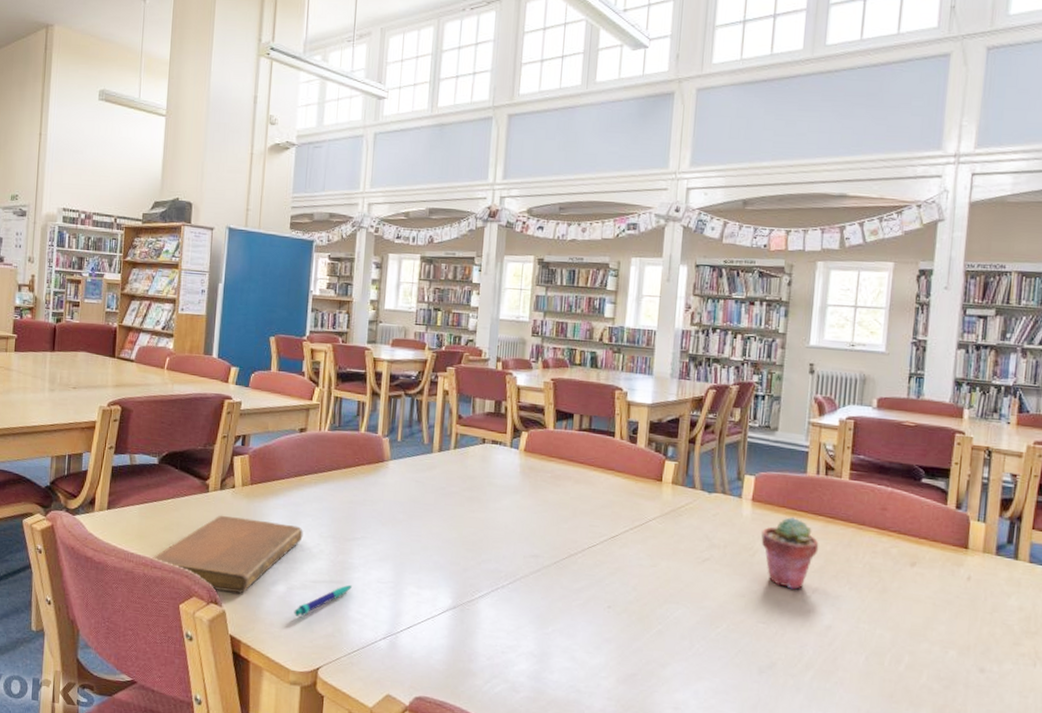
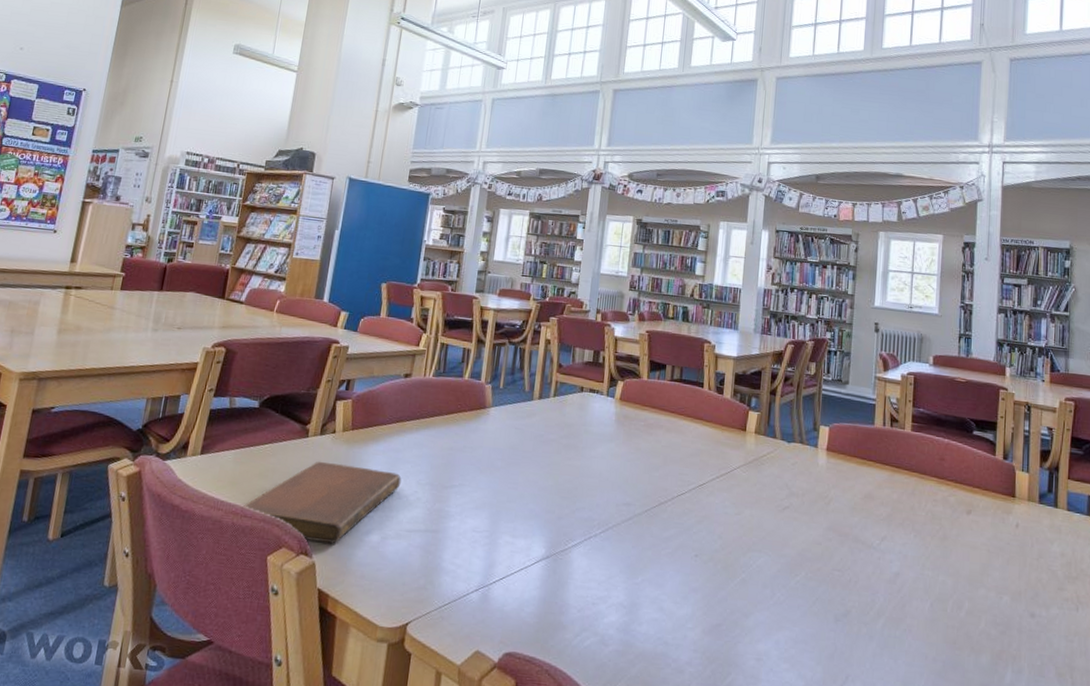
pen: present [294,584,353,616] -> none [386,534,448,568]
potted succulent: present [760,516,819,590] -> none [834,466,887,537]

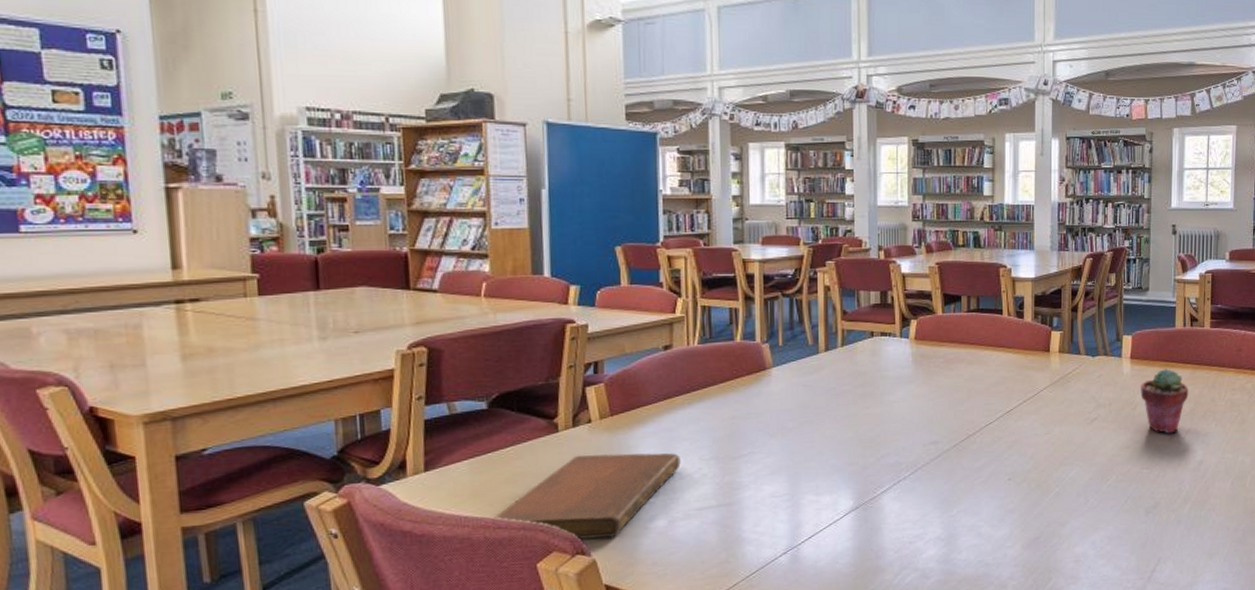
potted succulent: none [834,466,887,537] -> present [1139,368,1189,434]

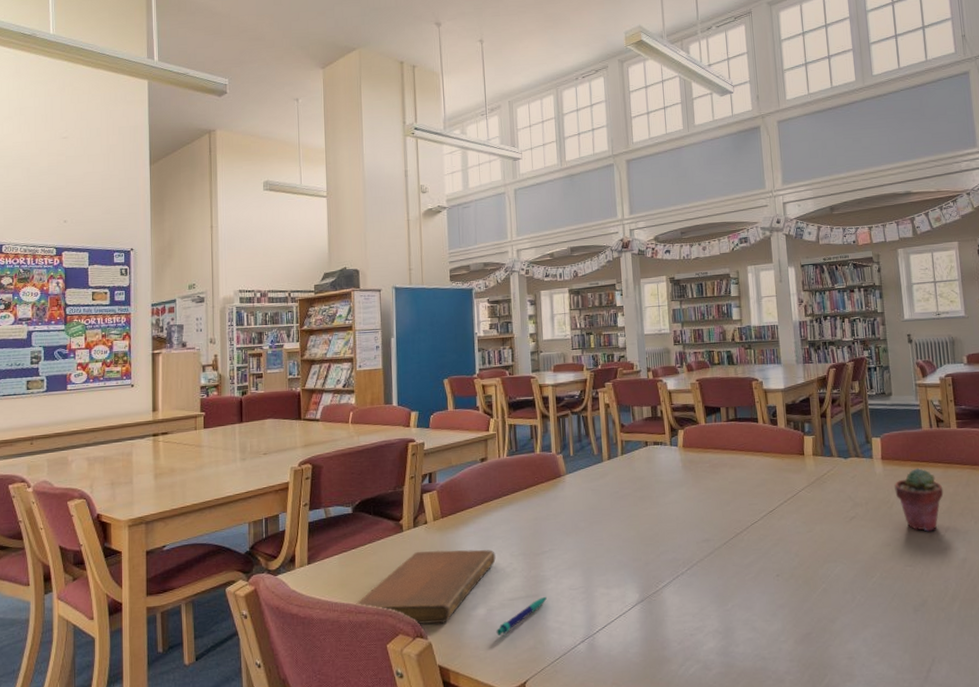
pen: none [679,505,745,550] -> present [496,596,548,636]

